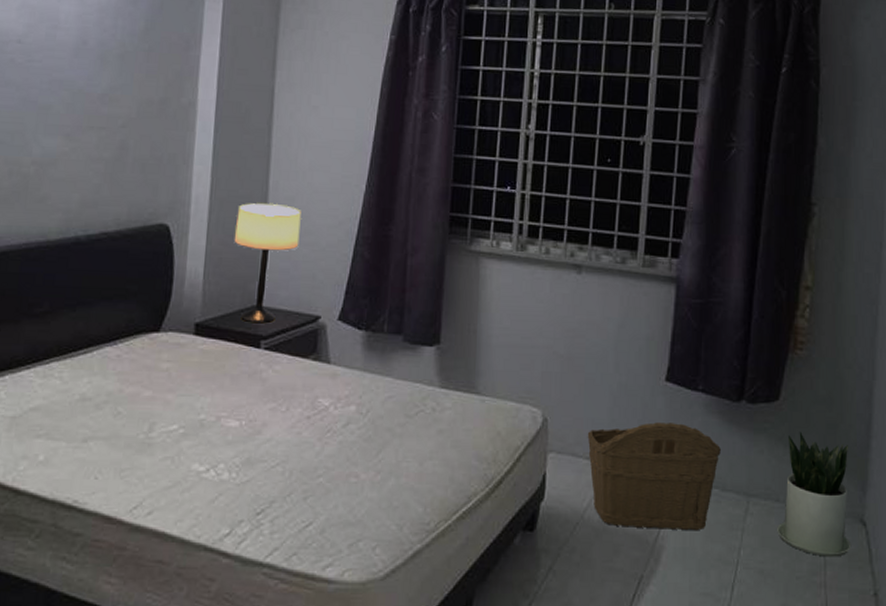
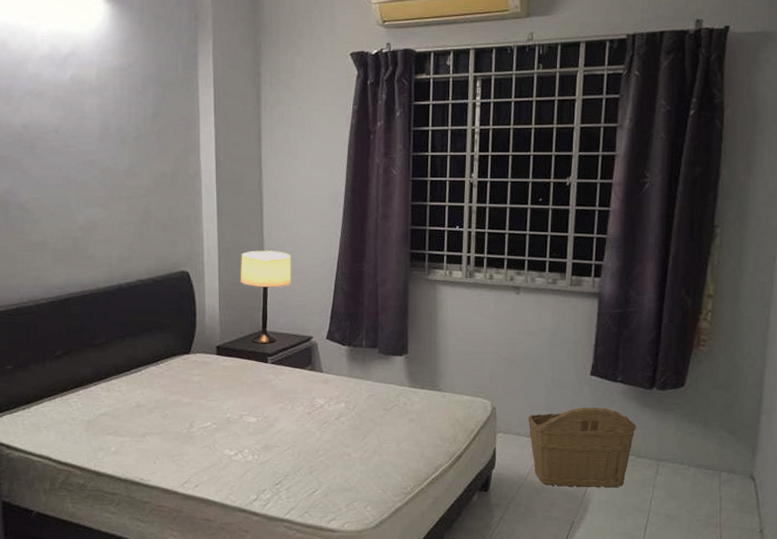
planter: present [777,431,852,557] -> none [682,410,743,504]

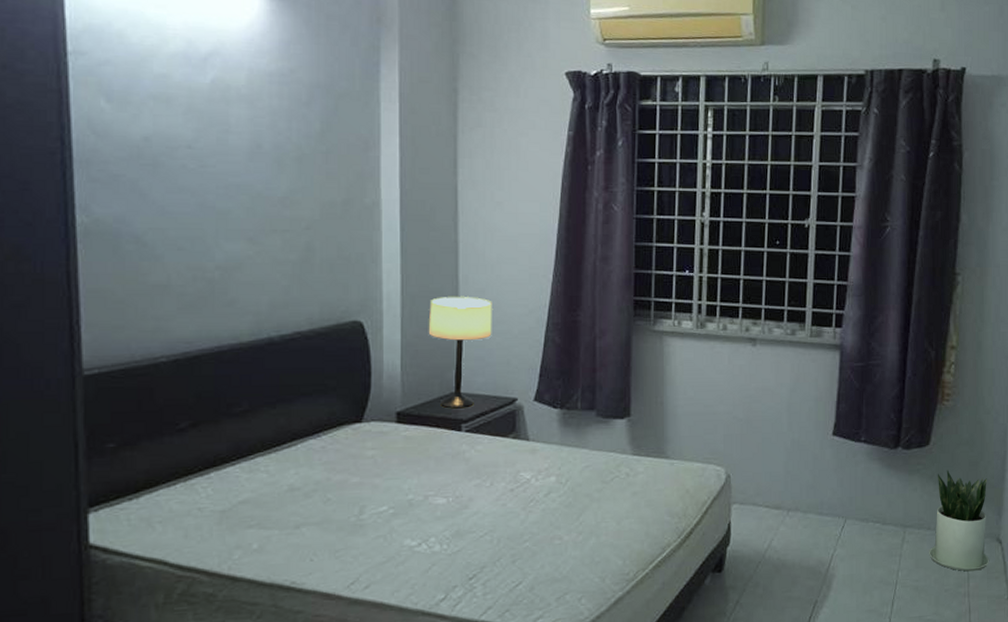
wicker basket: present [528,407,636,488] -> none [766,470,881,562]
planter: none [682,410,743,504] -> present [929,470,990,572]

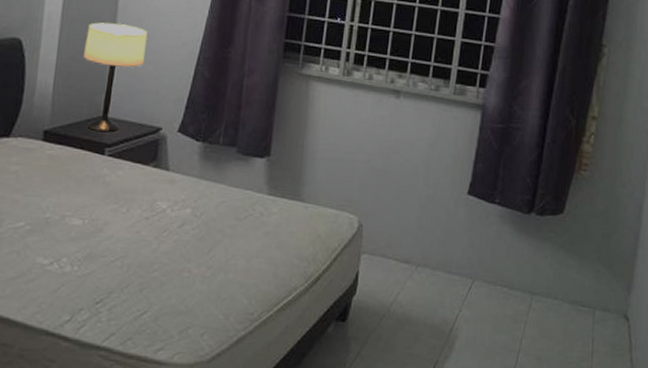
planter: present [929,470,990,572] -> none [554,240,618,346]

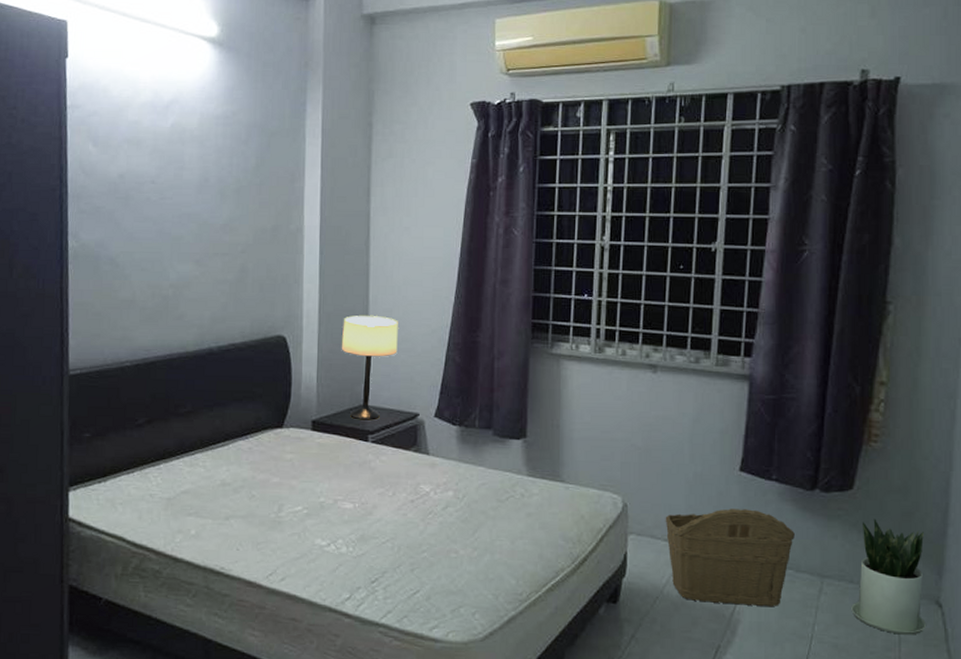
wicker basket: none [397,230,511,323] -> present [665,509,795,607]
planter: none [554,240,618,346] -> present [851,518,927,635]

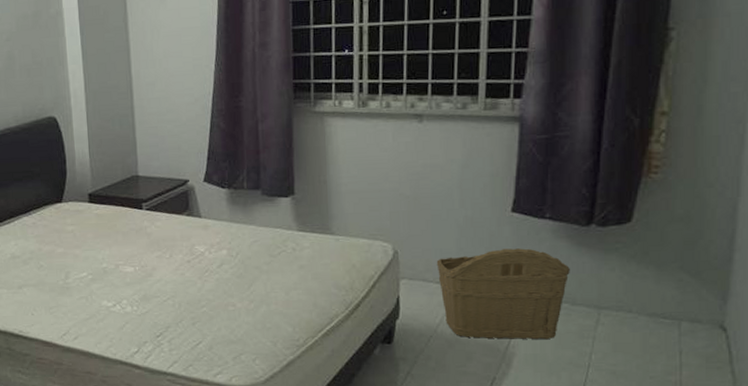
table lamp: present [341,316,398,421] -> none [109,90,163,190]
planter: present [851,518,927,635] -> none [630,249,710,359]

